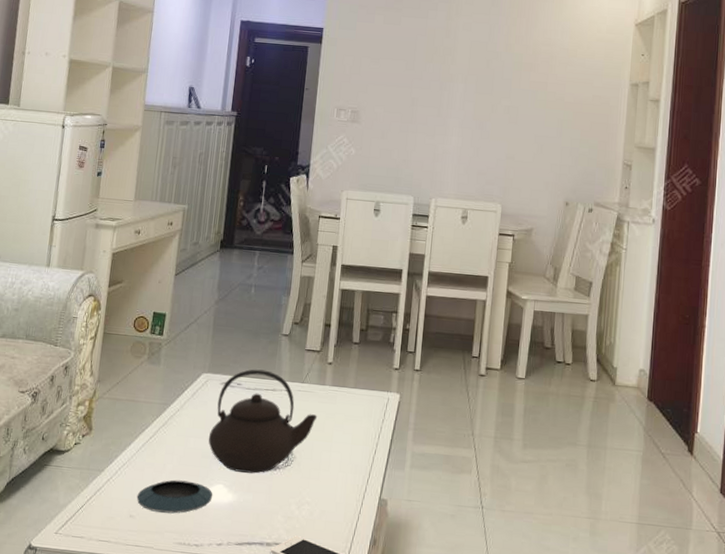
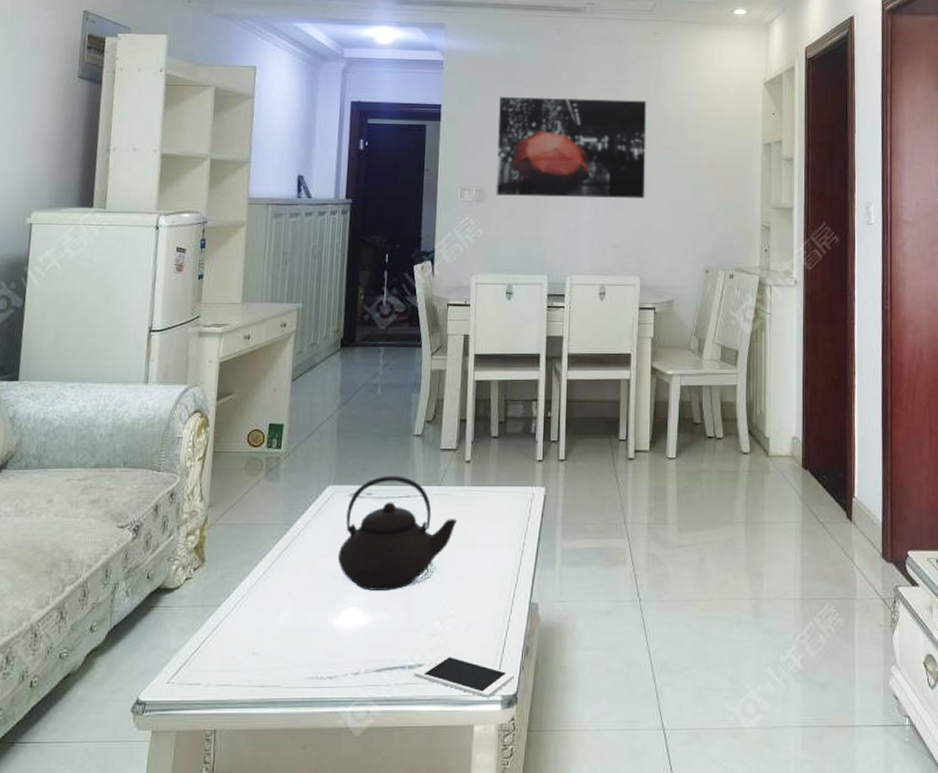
saucer: present [136,479,213,514] -> none [259,607,346,645]
wall art: none [369,24,519,129] -> present [496,97,647,198]

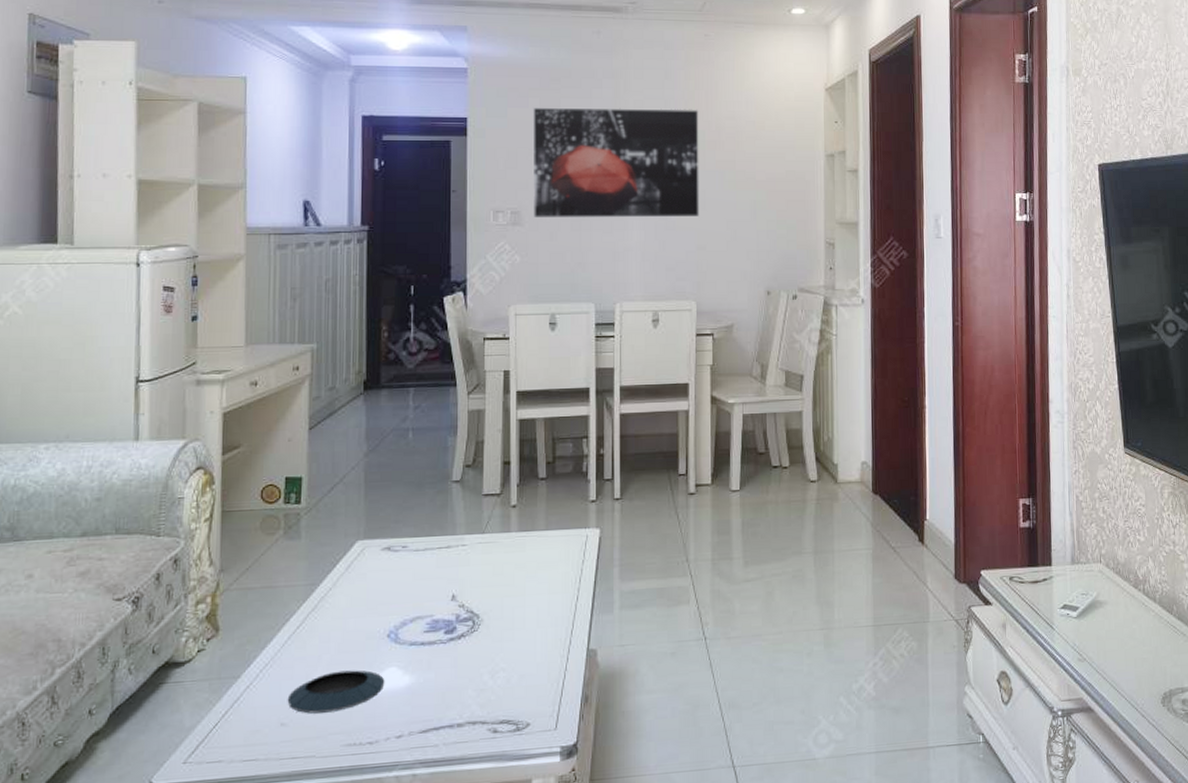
saucer: none [259,607,346,645] -> present [287,670,385,714]
teapot: present [337,476,458,591] -> none [372,525,505,649]
cell phone: present [413,654,515,698] -> none [462,709,574,750]

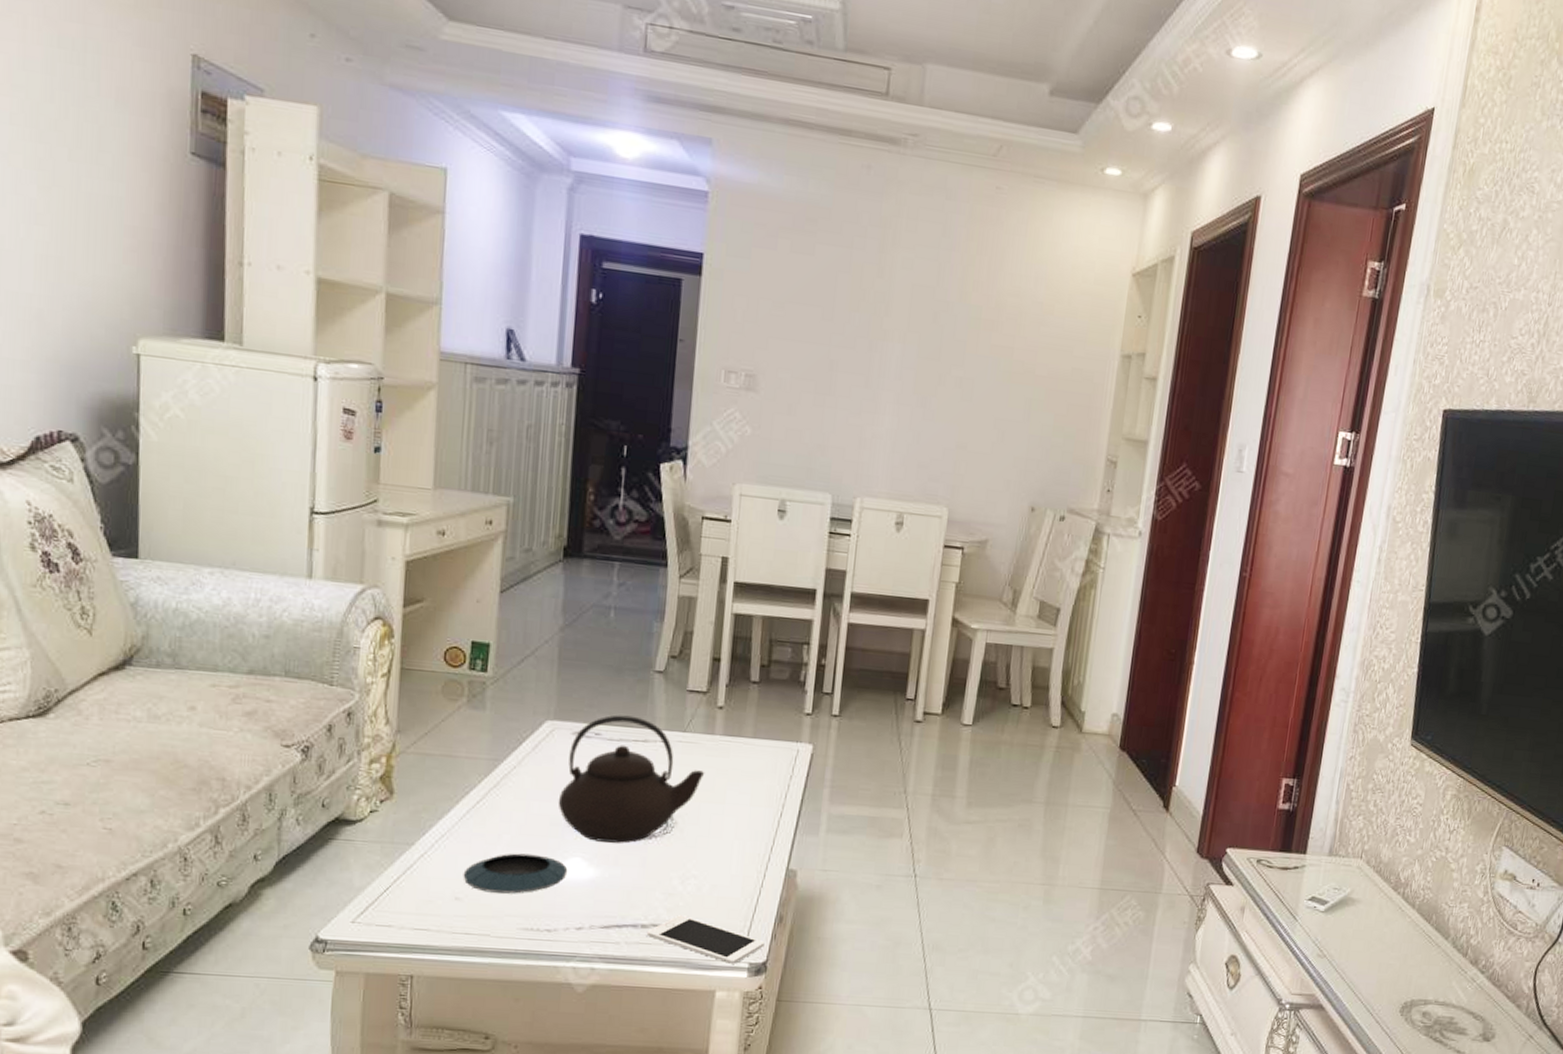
teapot: none [372,525,505,649] -> present [558,714,705,843]
cell phone: none [462,709,574,750] -> present [646,915,765,964]
wall art: present [532,108,700,217] -> none [771,252,978,409]

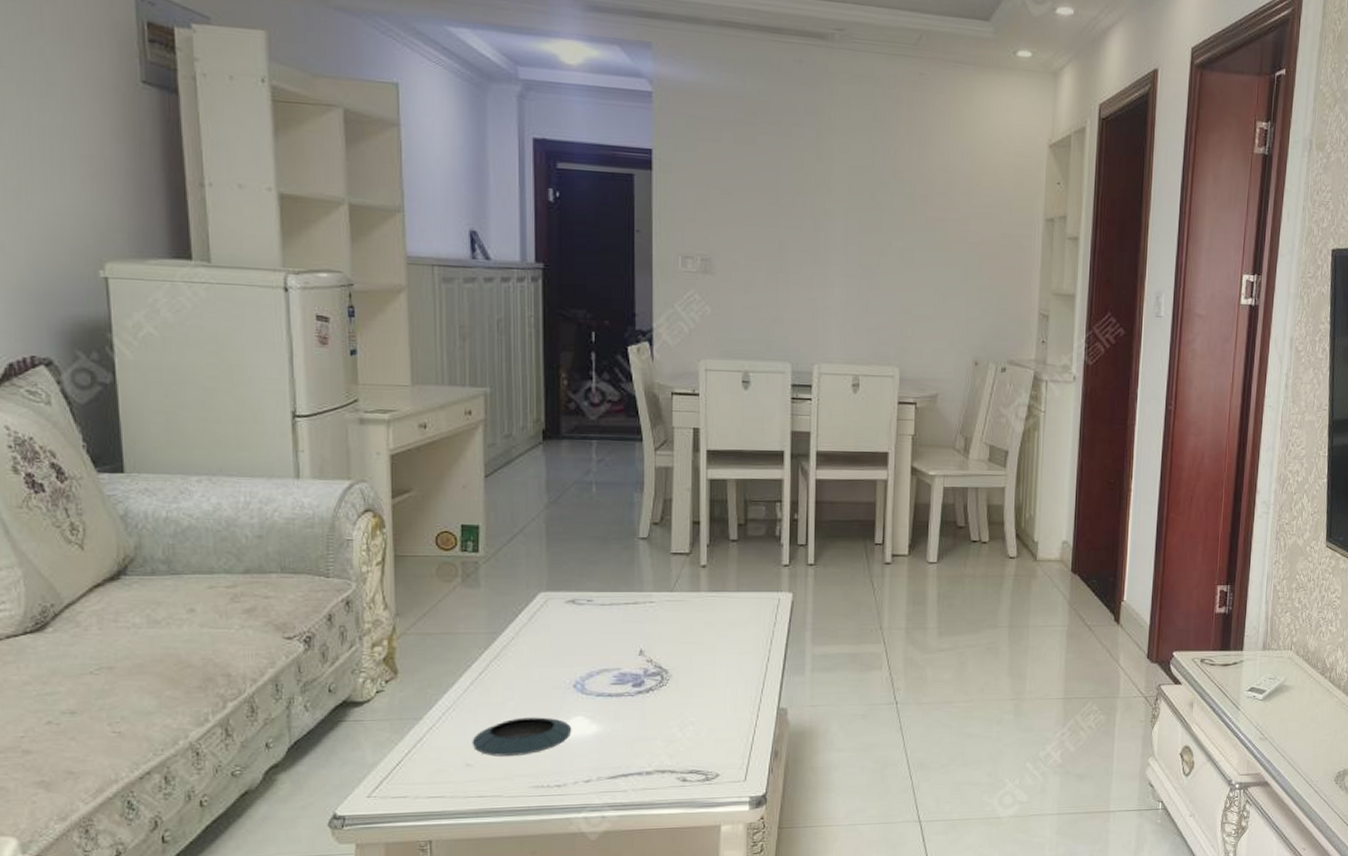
teapot: present [558,714,705,843] -> none [557,581,694,700]
cell phone: present [646,915,765,964] -> none [651,759,763,799]

